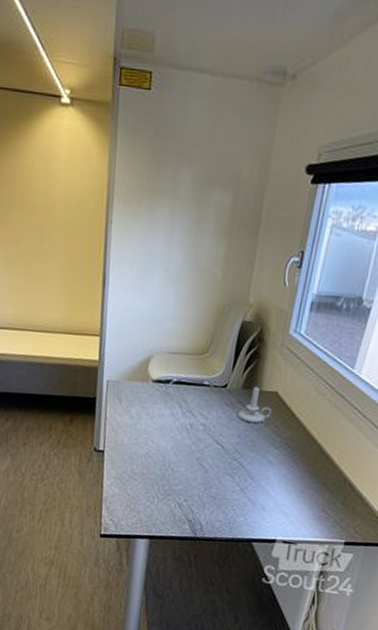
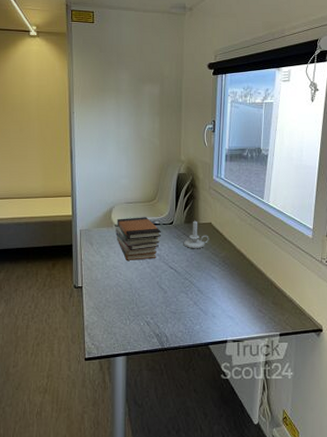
book stack: none [151,372,210,428] -> present [116,217,161,260]

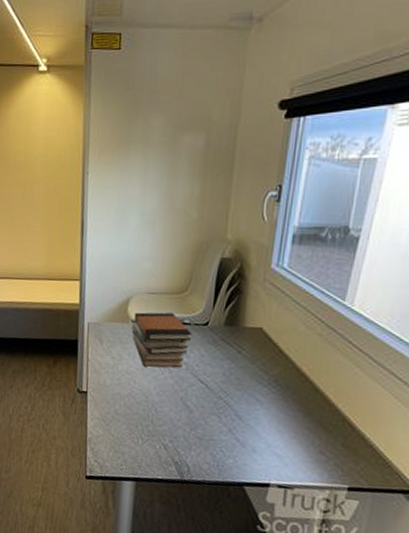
candle holder: present [184,220,209,248] -> none [221,323,258,360]

